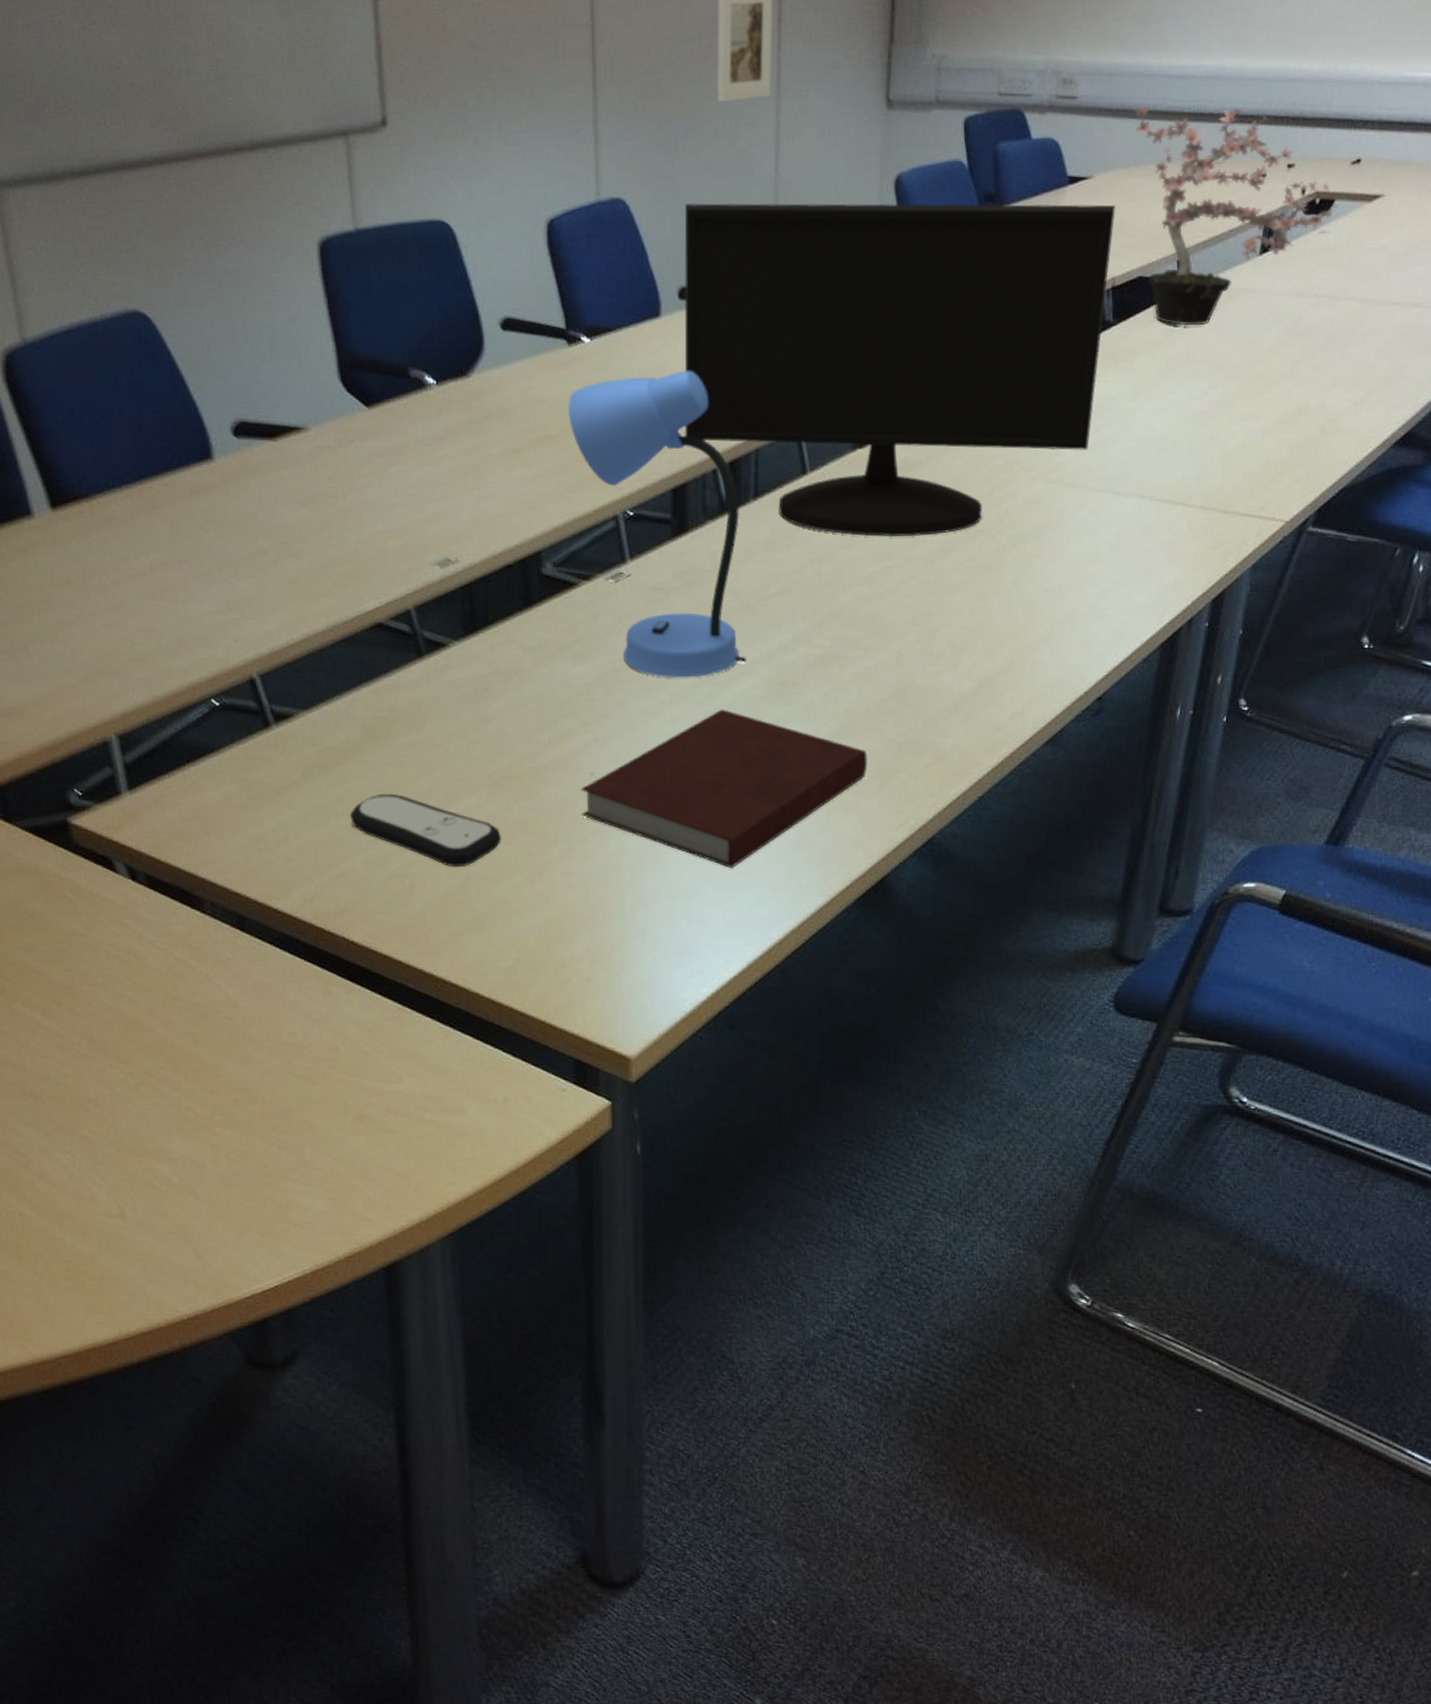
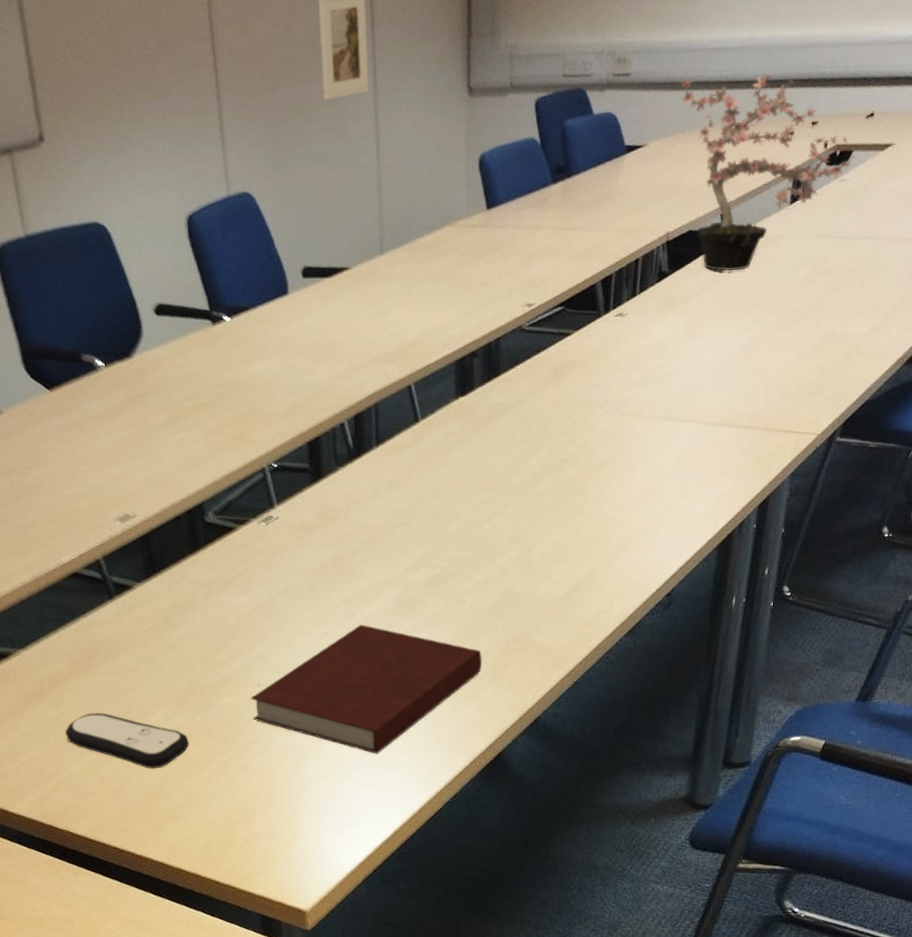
desk lamp: present [567,370,746,678] -> none [216,339,378,602]
computer monitor: present [684,203,1115,538] -> none [302,169,667,471]

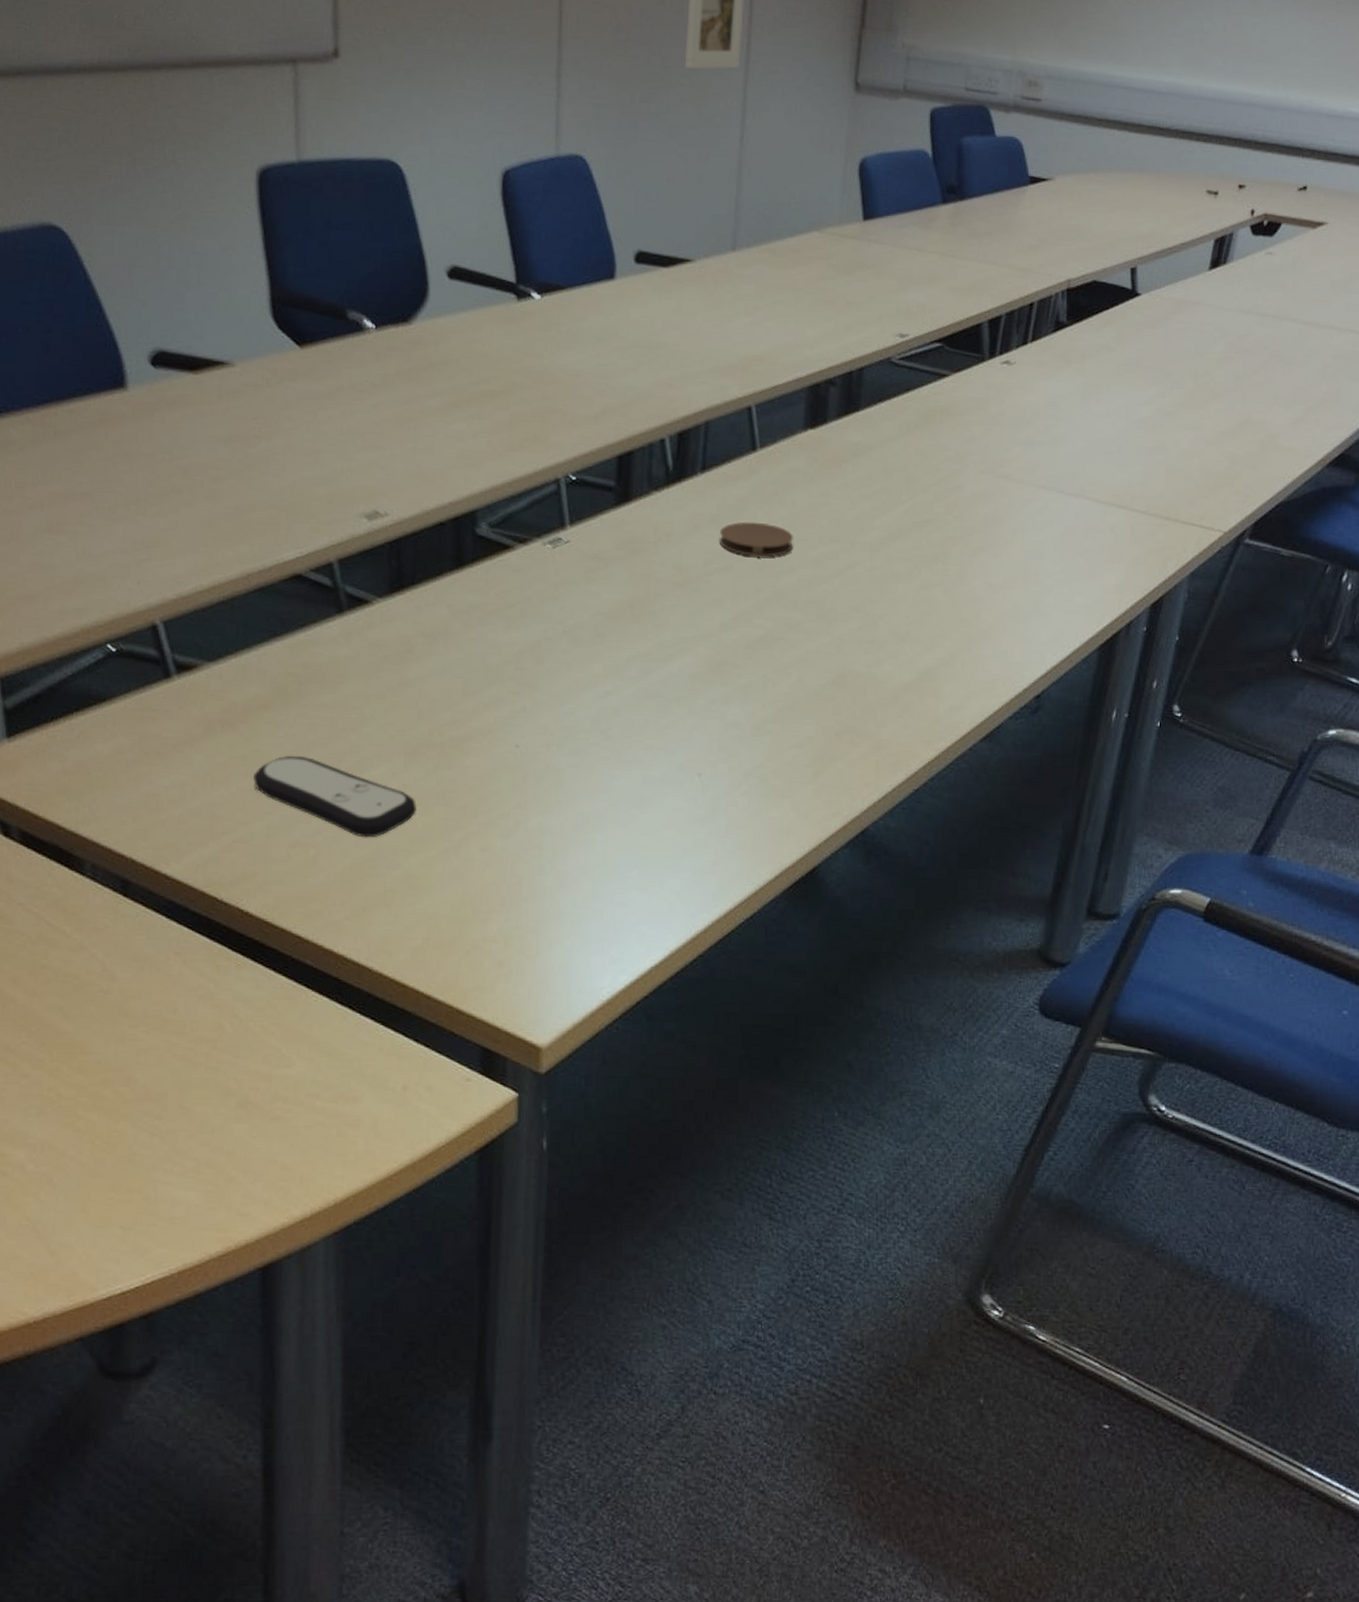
notebook: present [251,624,483,755] -> none [504,686,804,852]
coaster: none [396,480,457,510] -> present [719,522,793,557]
potted plant: present [680,73,856,271] -> none [1095,113,1285,334]

